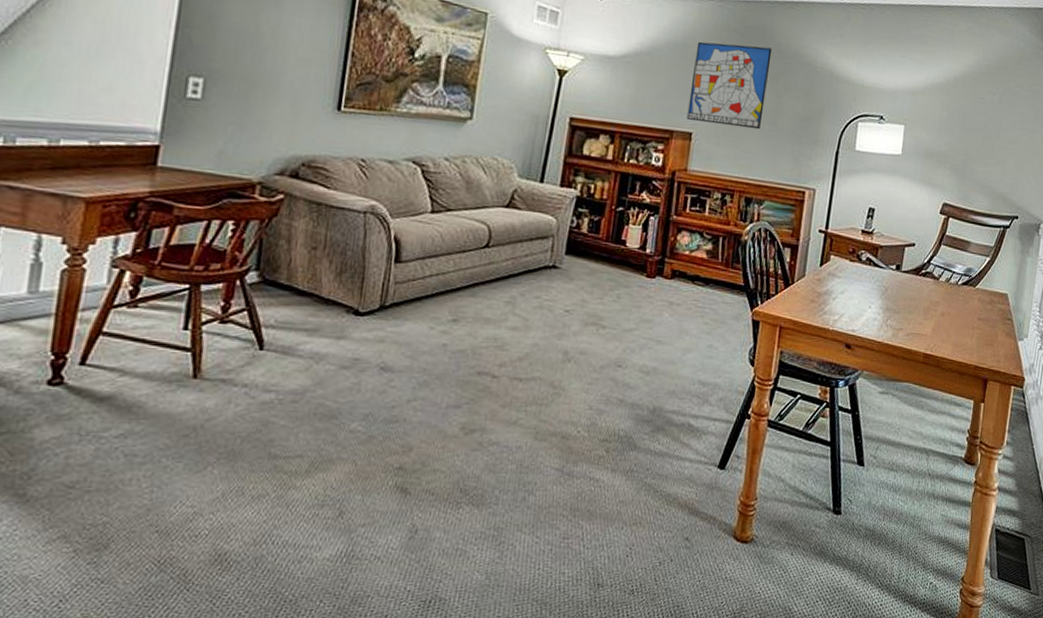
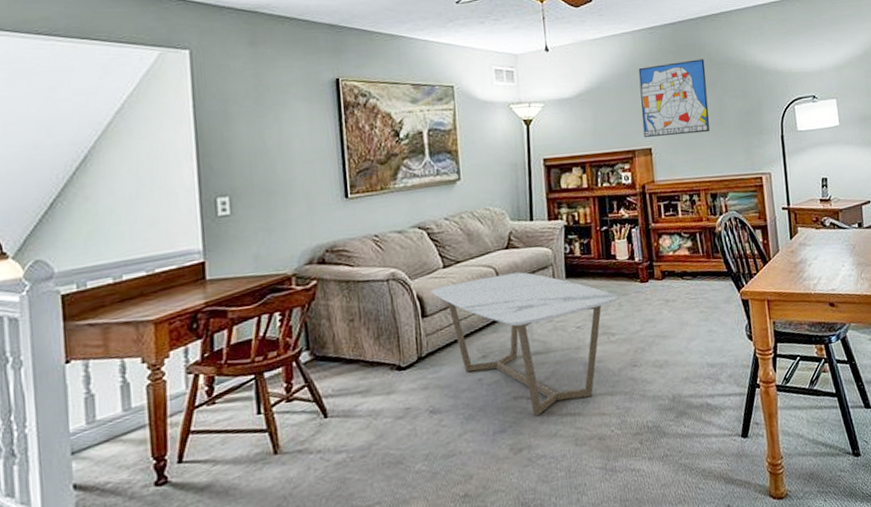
coffee table: none [410,232,619,397] -> present [430,272,618,416]

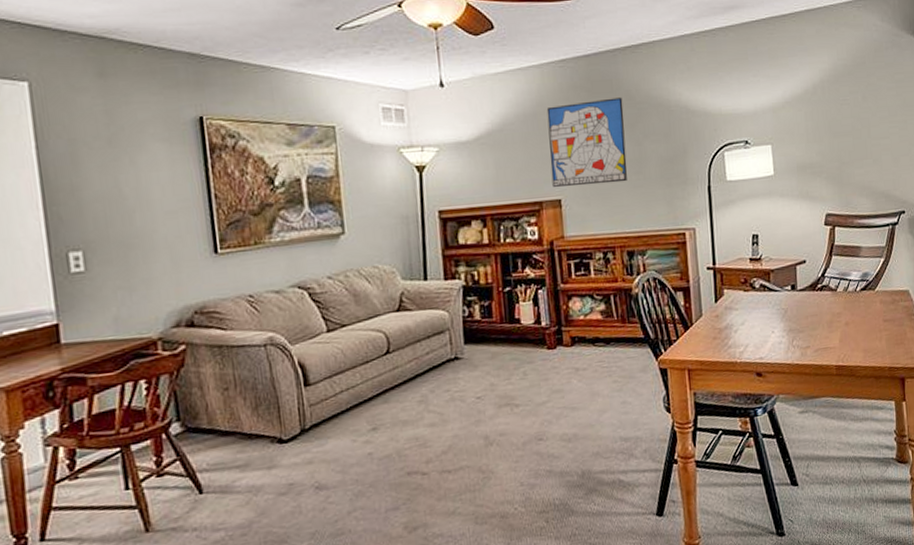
coffee table: present [430,272,618,416] -> none [313,337,523,492]

